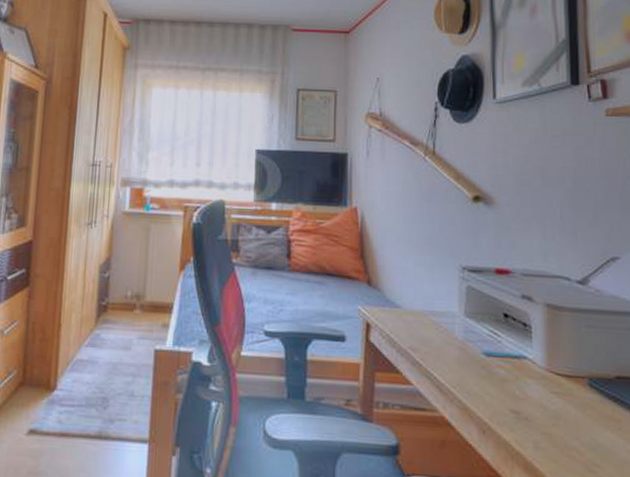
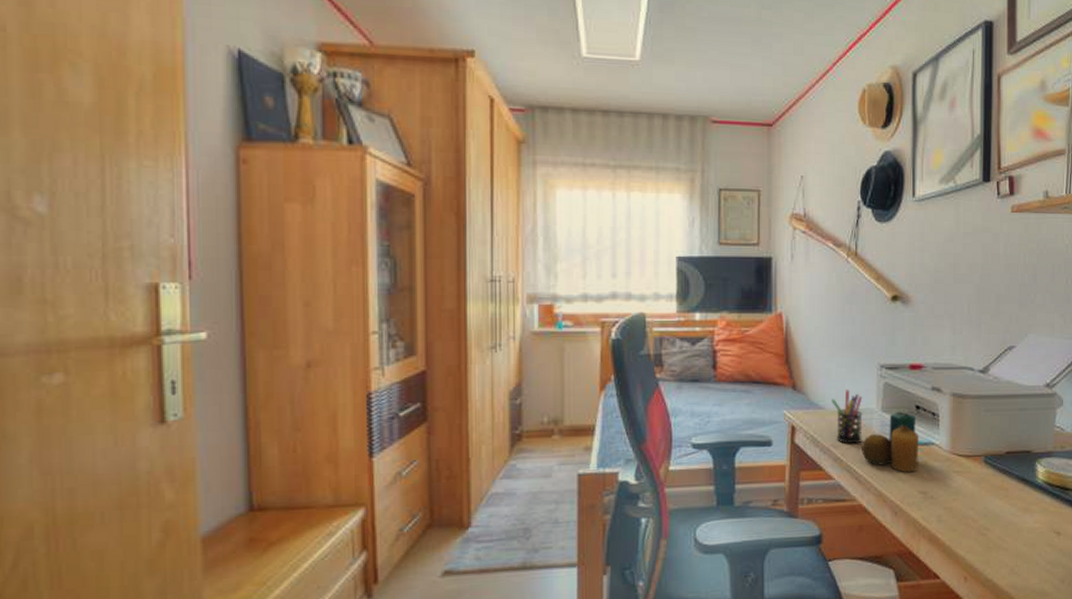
pen holder: none [409,289,444,349] -> present [831,389,863,444]
candle: none [443,318,509,388] -> present [862,411,919,473]

